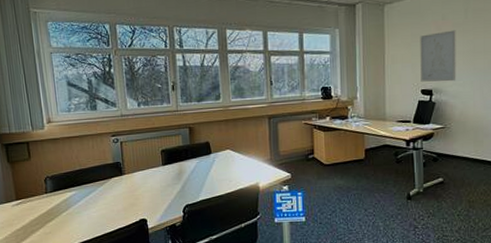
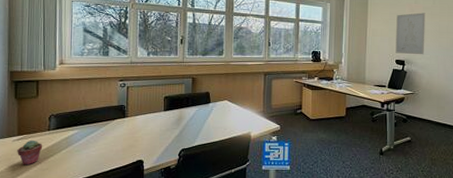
potted succulent: none [17,203,43,230] -> present [17,140,43,166]

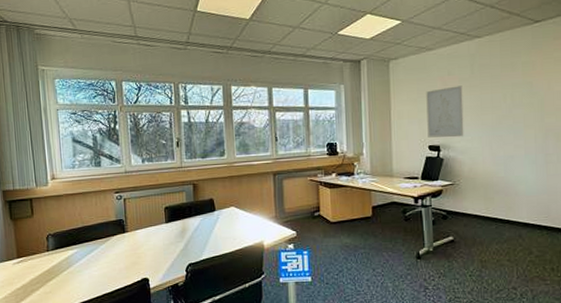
potted succulent: present [17,140,43,166] -> none [18,262,44,290]

